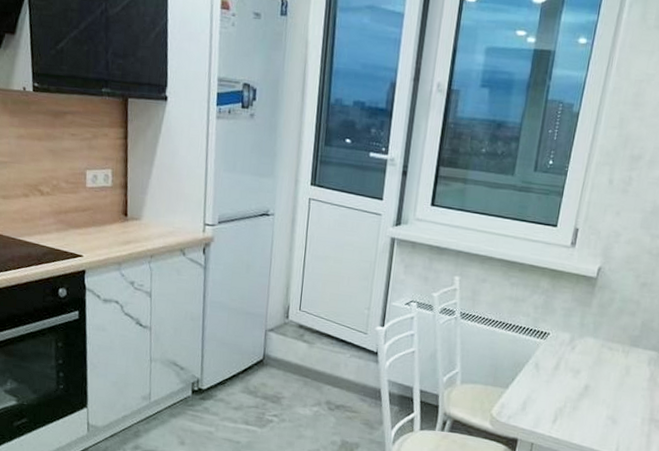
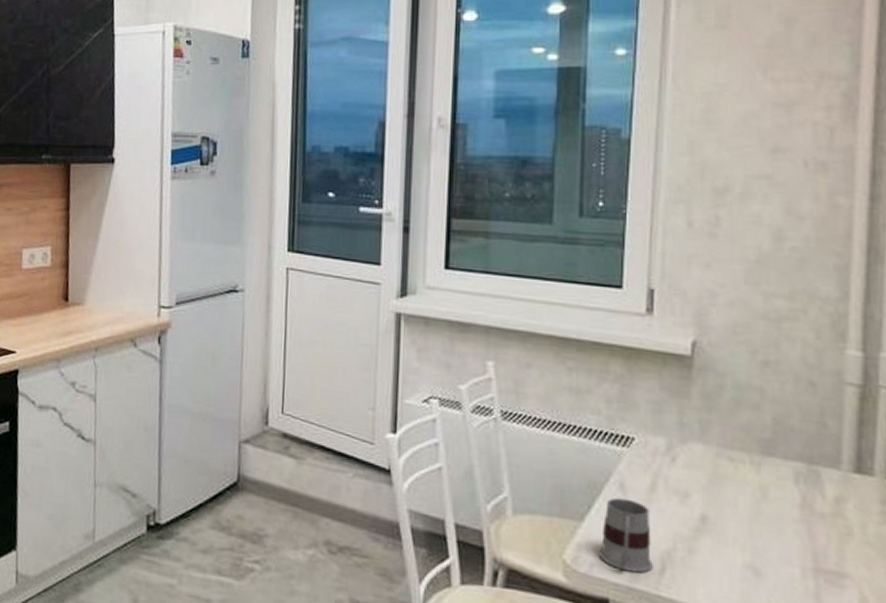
mug: none [514,373,553,422] -> present [598,497,653,573]

